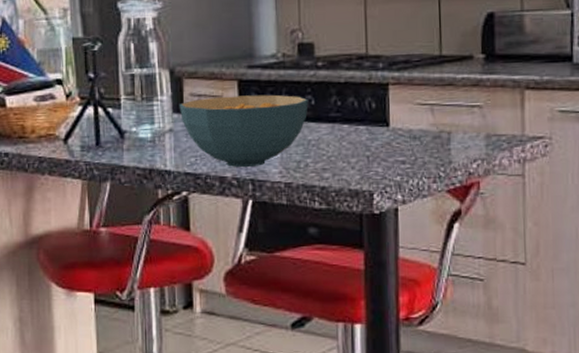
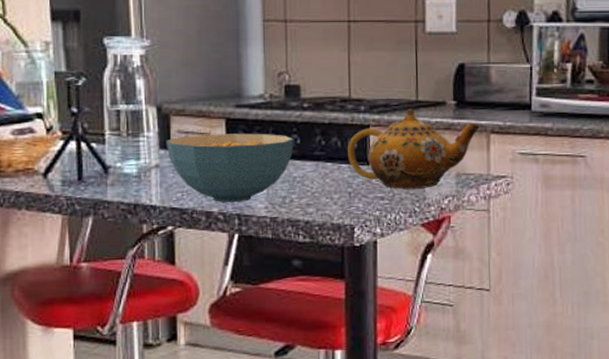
teapot: none [364,64,513,152] -> present [347,108,481,189]

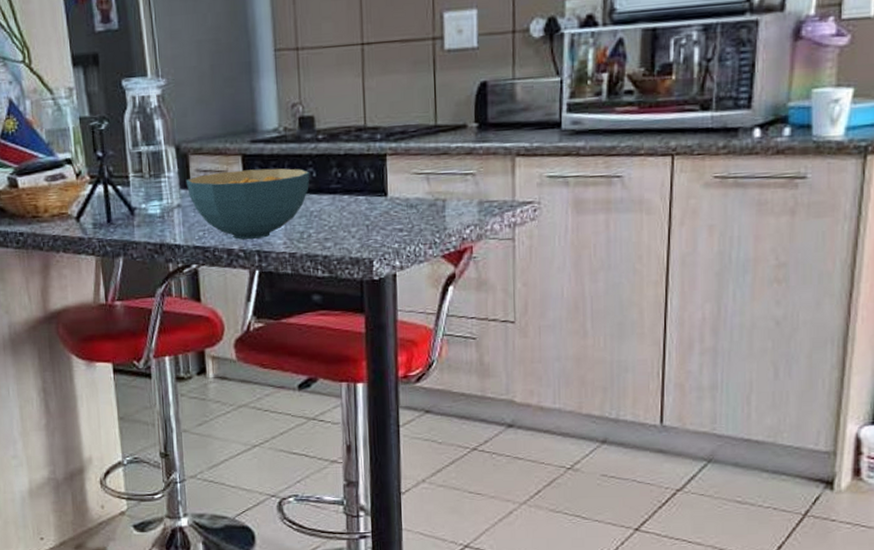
teapot: present [347,108,481,189] -> none [363,133,505,220]

